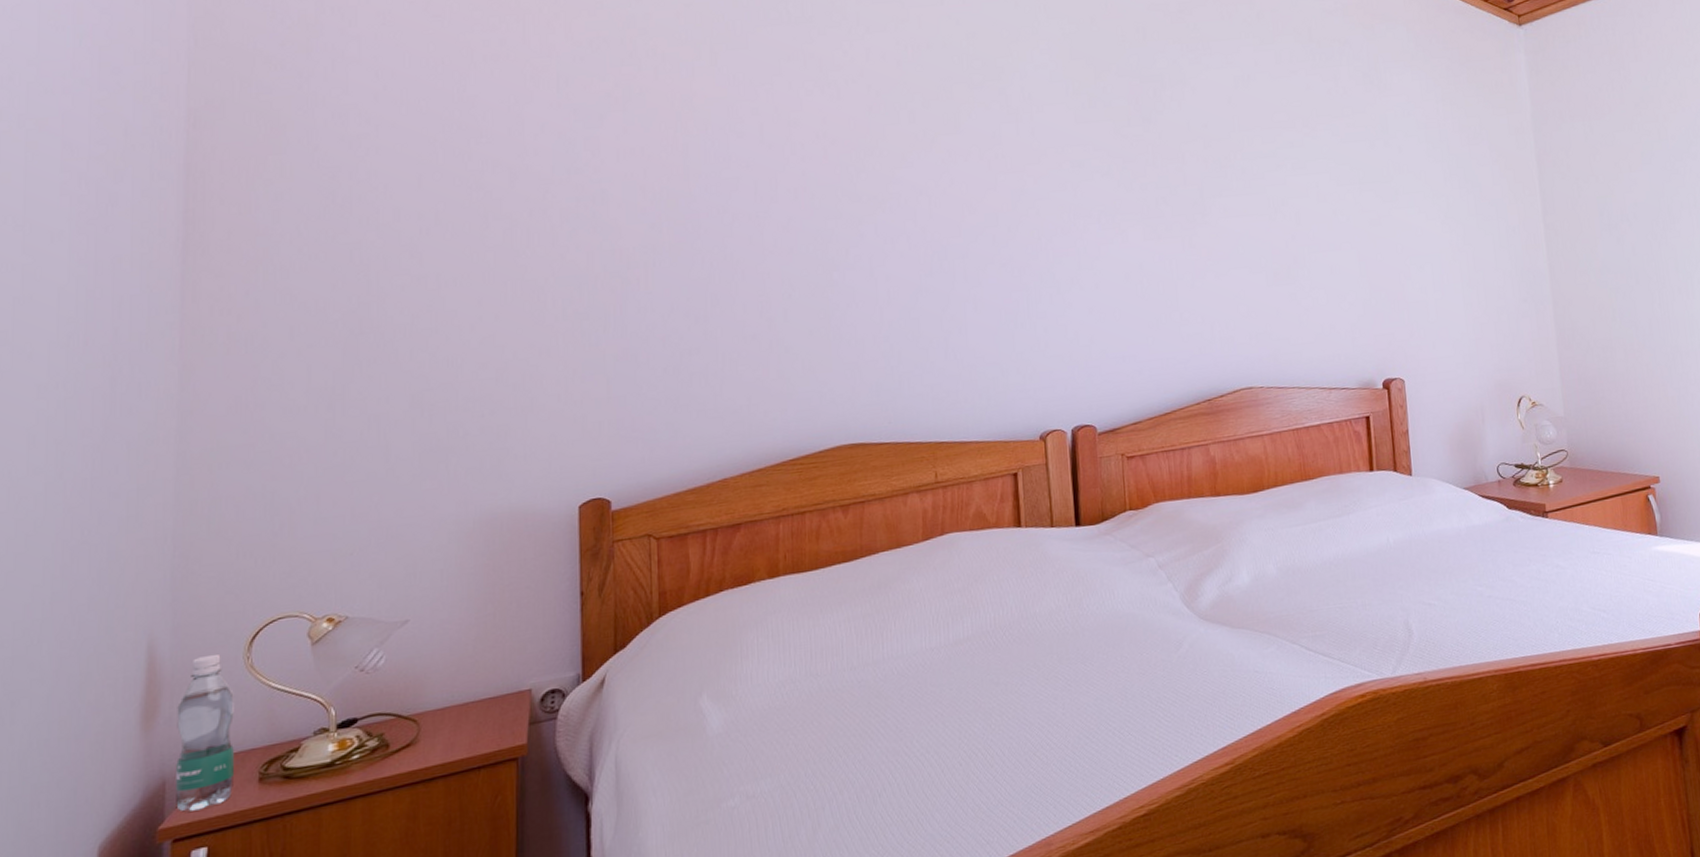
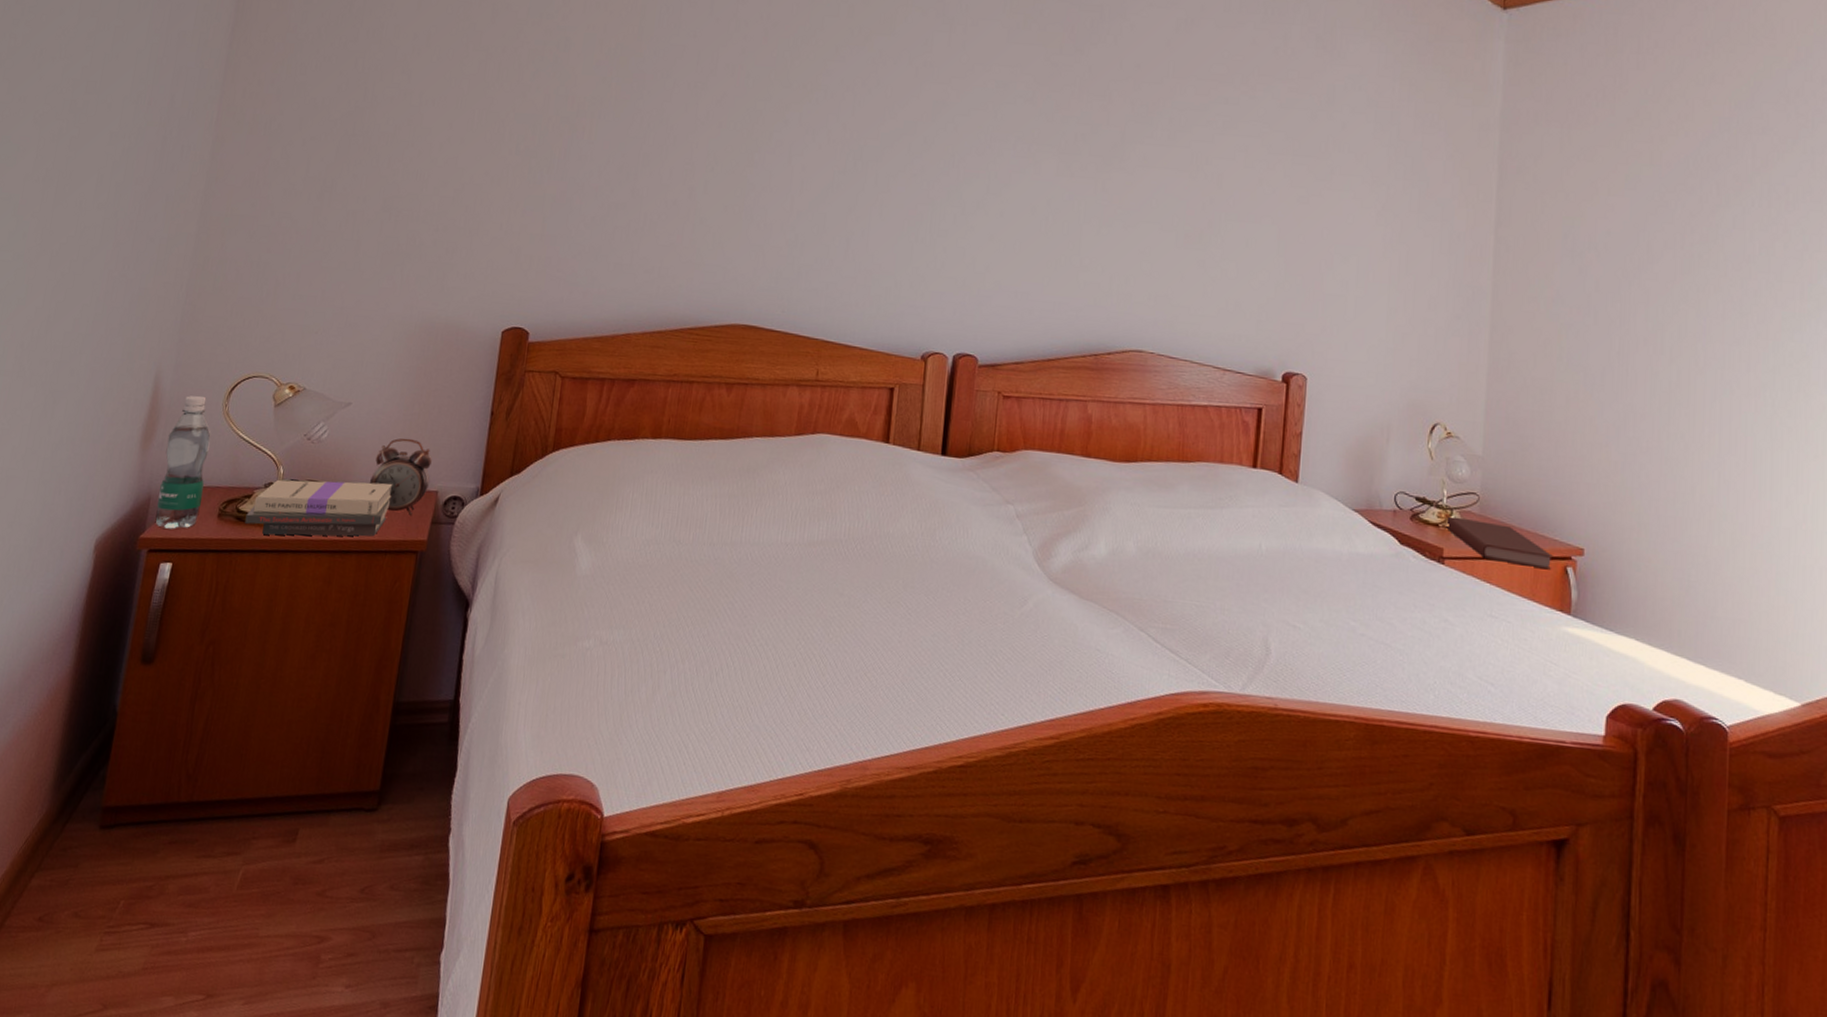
books: none [295,693,476,786] -> present [245,479,393,537]
alarm clock: none [447,641,520,724] -> present [370,438,433,515]
book: none [1542,471,1636,504] -> present [1445,516,1553,570]

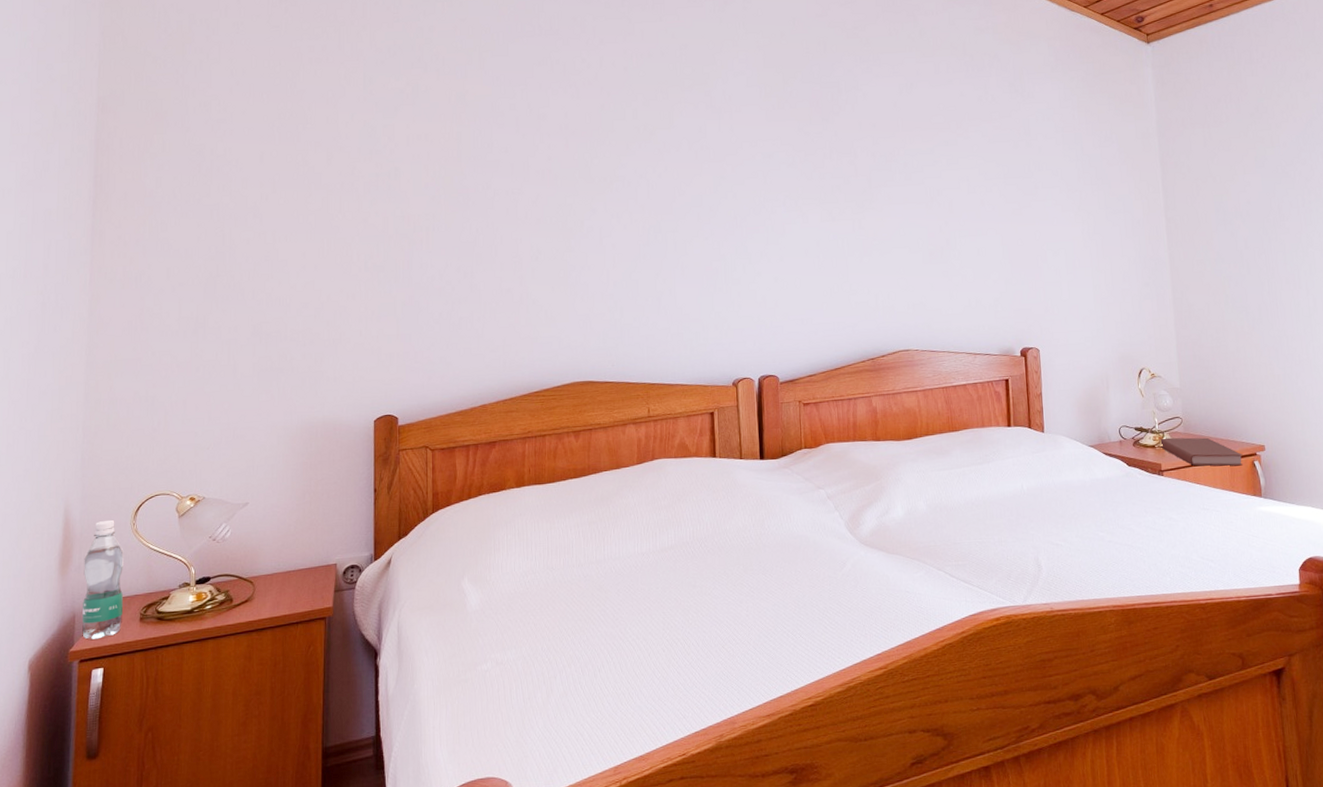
books: present [245,479,393,537] -> none [165,564,296,628]
alarm clock: present [370,438,433,515] -> none [275,523,328,588]

